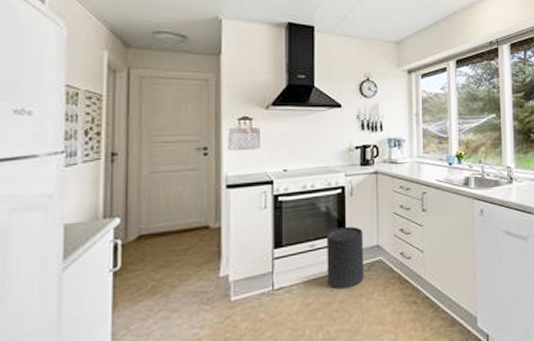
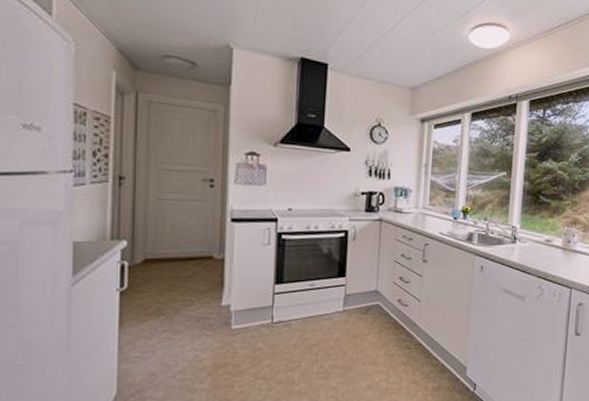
trash can: present [327,226,365,290] -> none [325,269,363,328]

